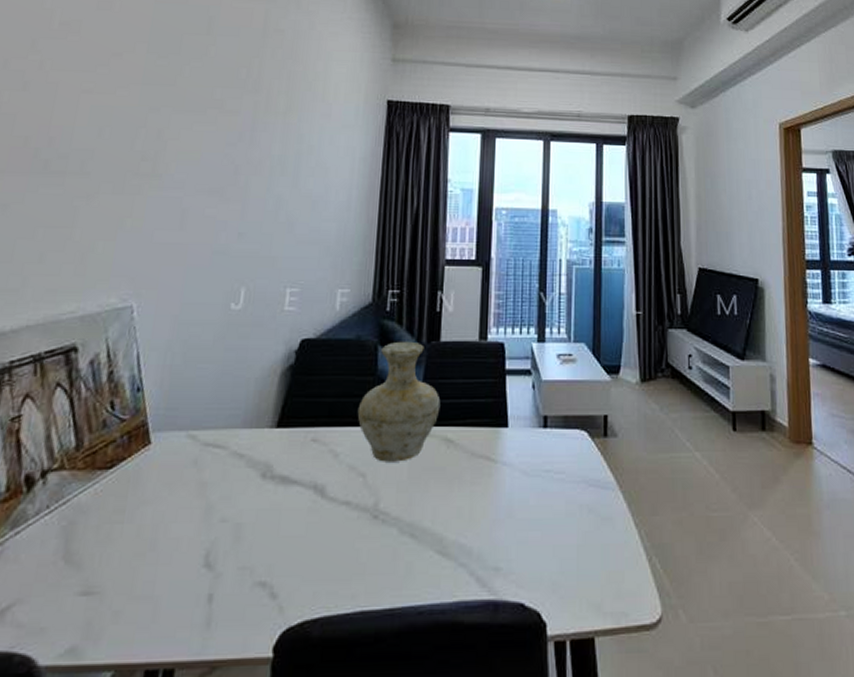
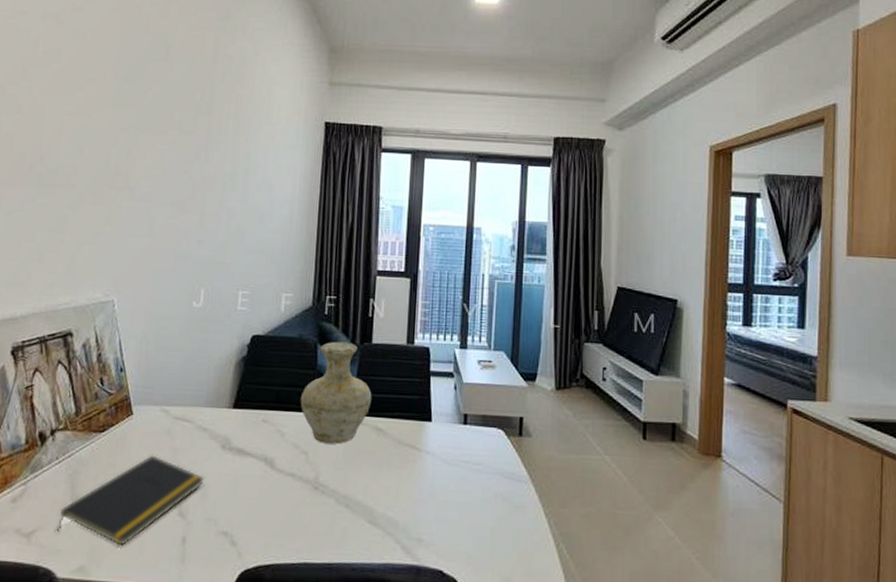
notepad: none [42,492,240,614] -> present [57,455,205,546]

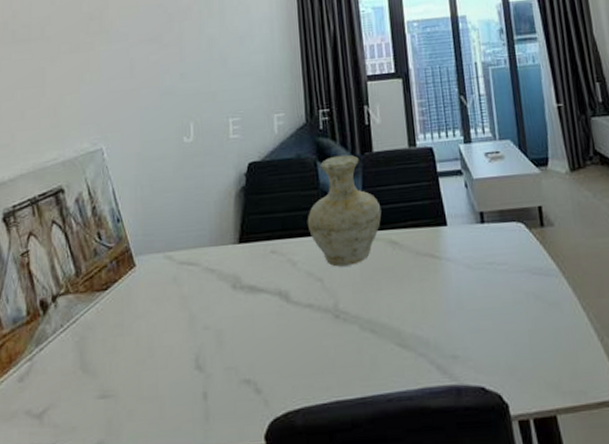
notepad: present [57,455,205,546] -> none [70,306,219,413]

